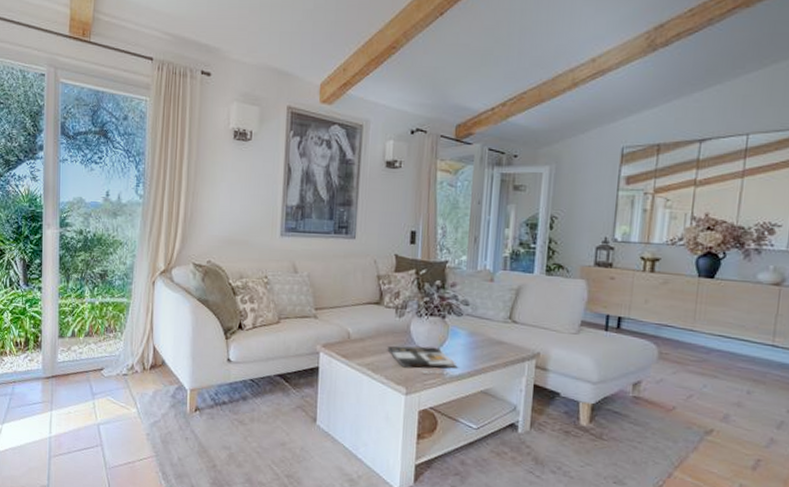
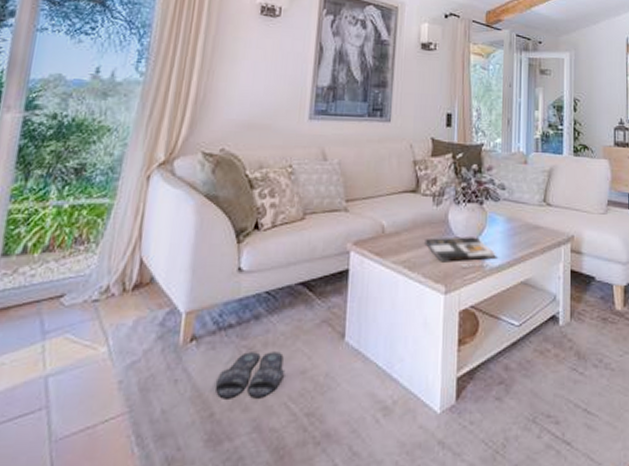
slippers: none [215,424,269,459] -> present [215,352,286,399]

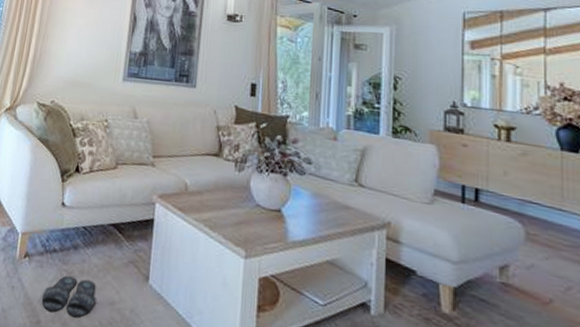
magazine: present [425,237,496,269] -> none [226,202,300,241]

